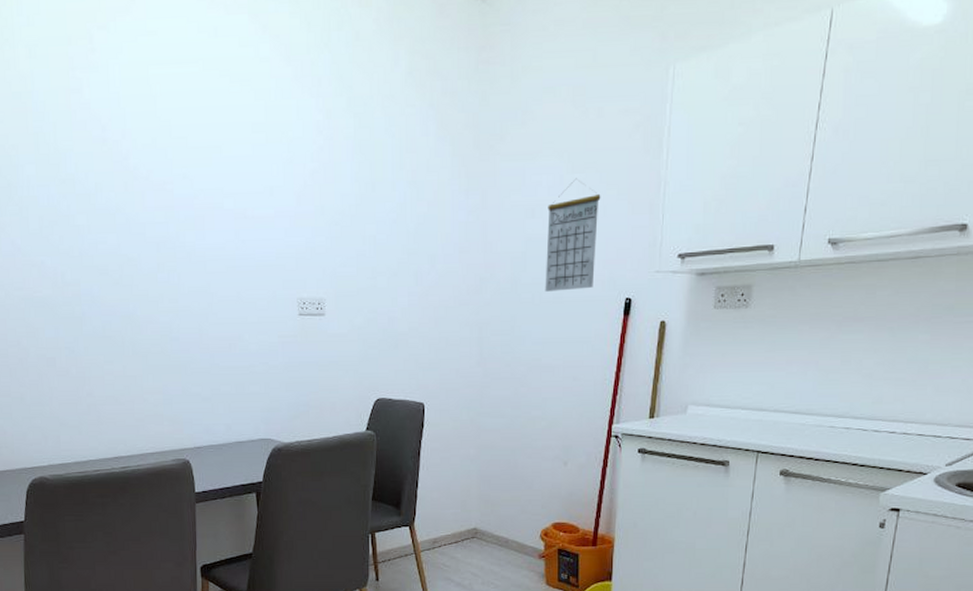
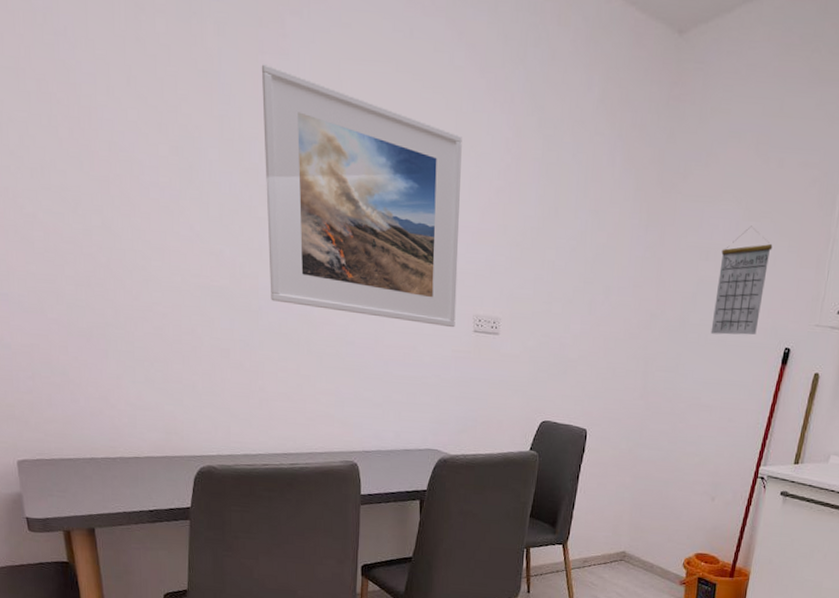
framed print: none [72,78,280,314] -> present [261,63,462,328]

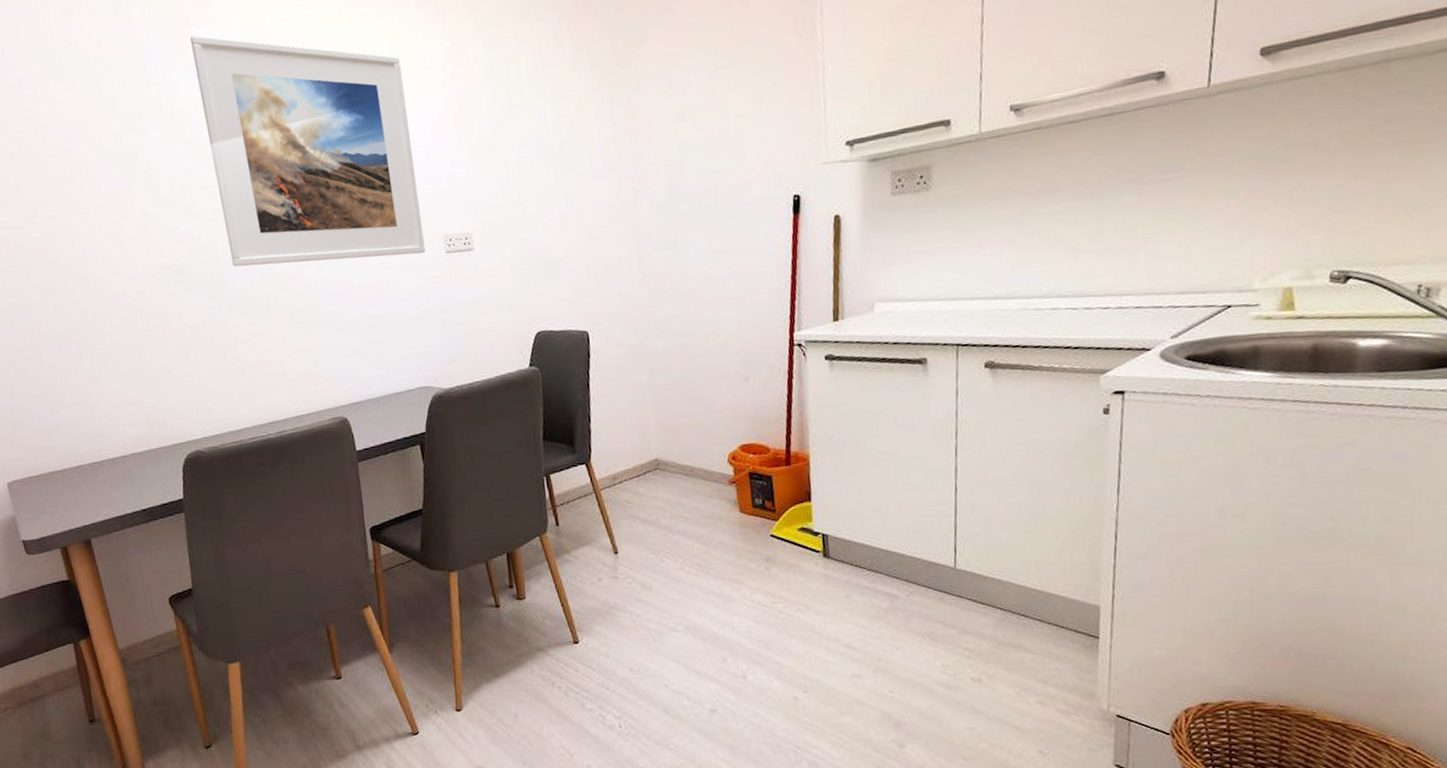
calendar: present [710,226,773,335] -> none [698,74,757,198]

